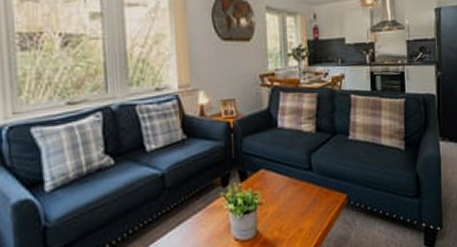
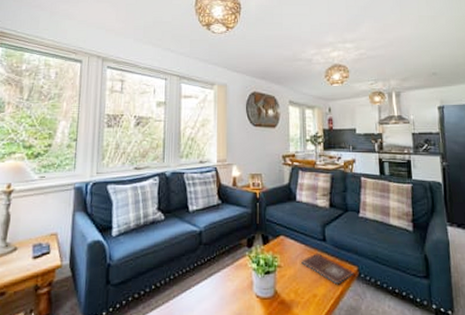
book: none [284,183,344,216] -> present [300,252,355,285]

